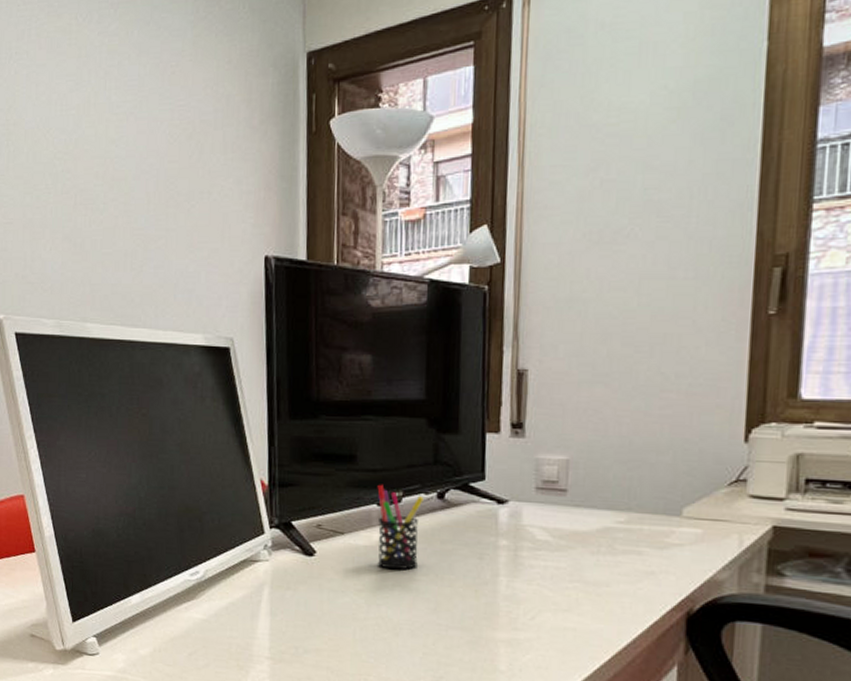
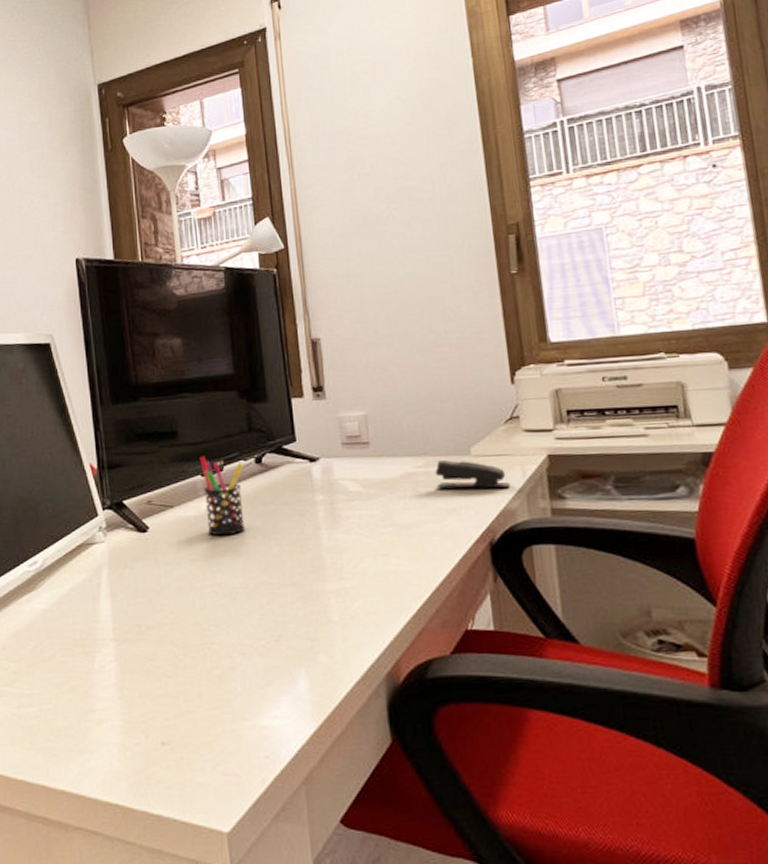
stapler: none [636,518,724,557] -> present [435,460,512,489]

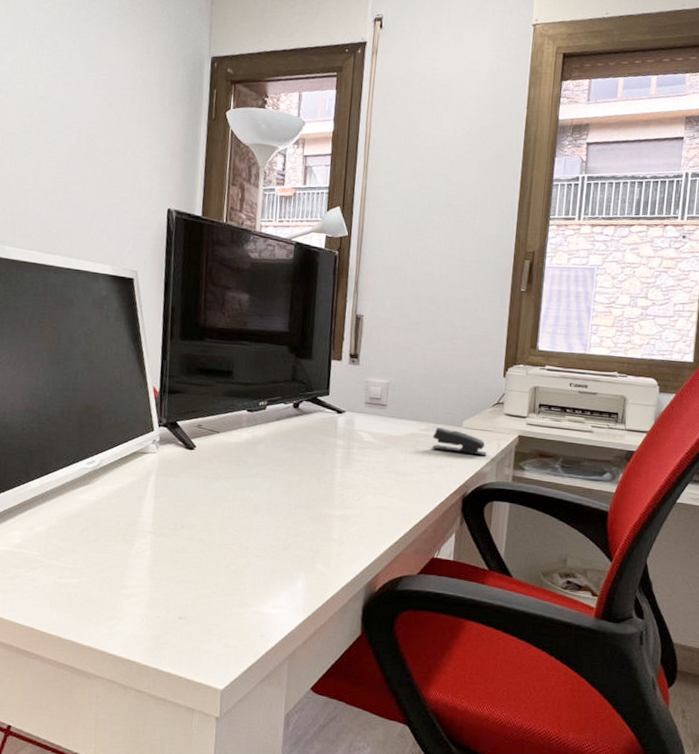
pen holder: present [199,455,245,536] -> none [245,395,283,462]

